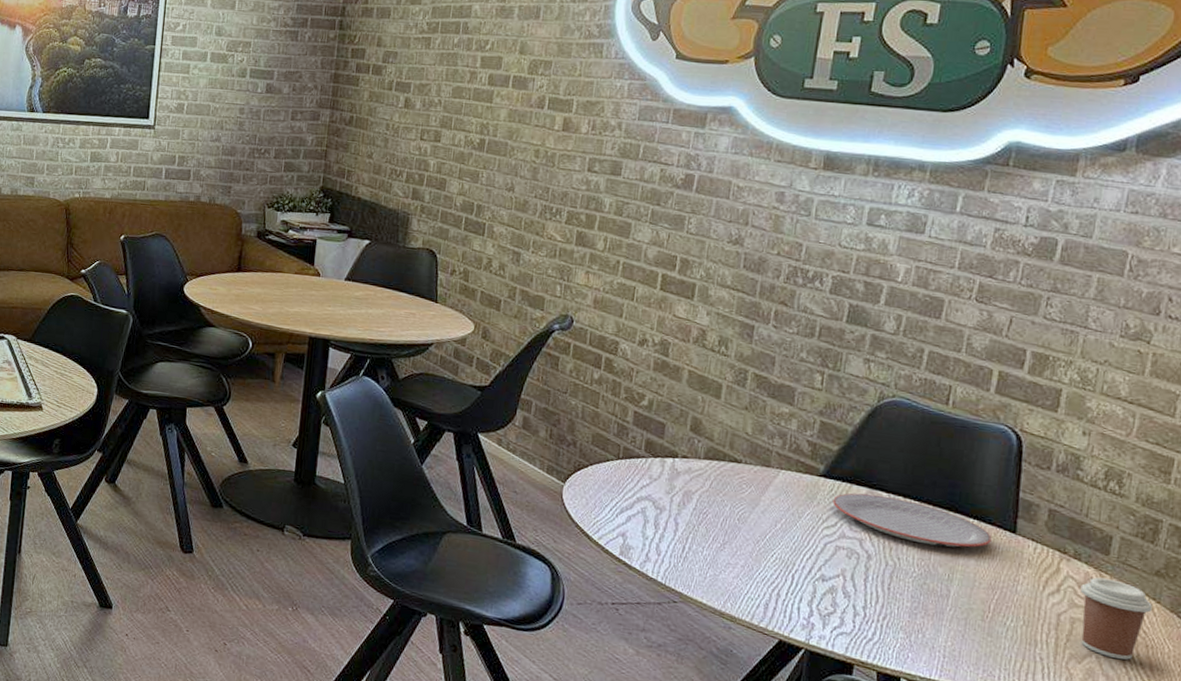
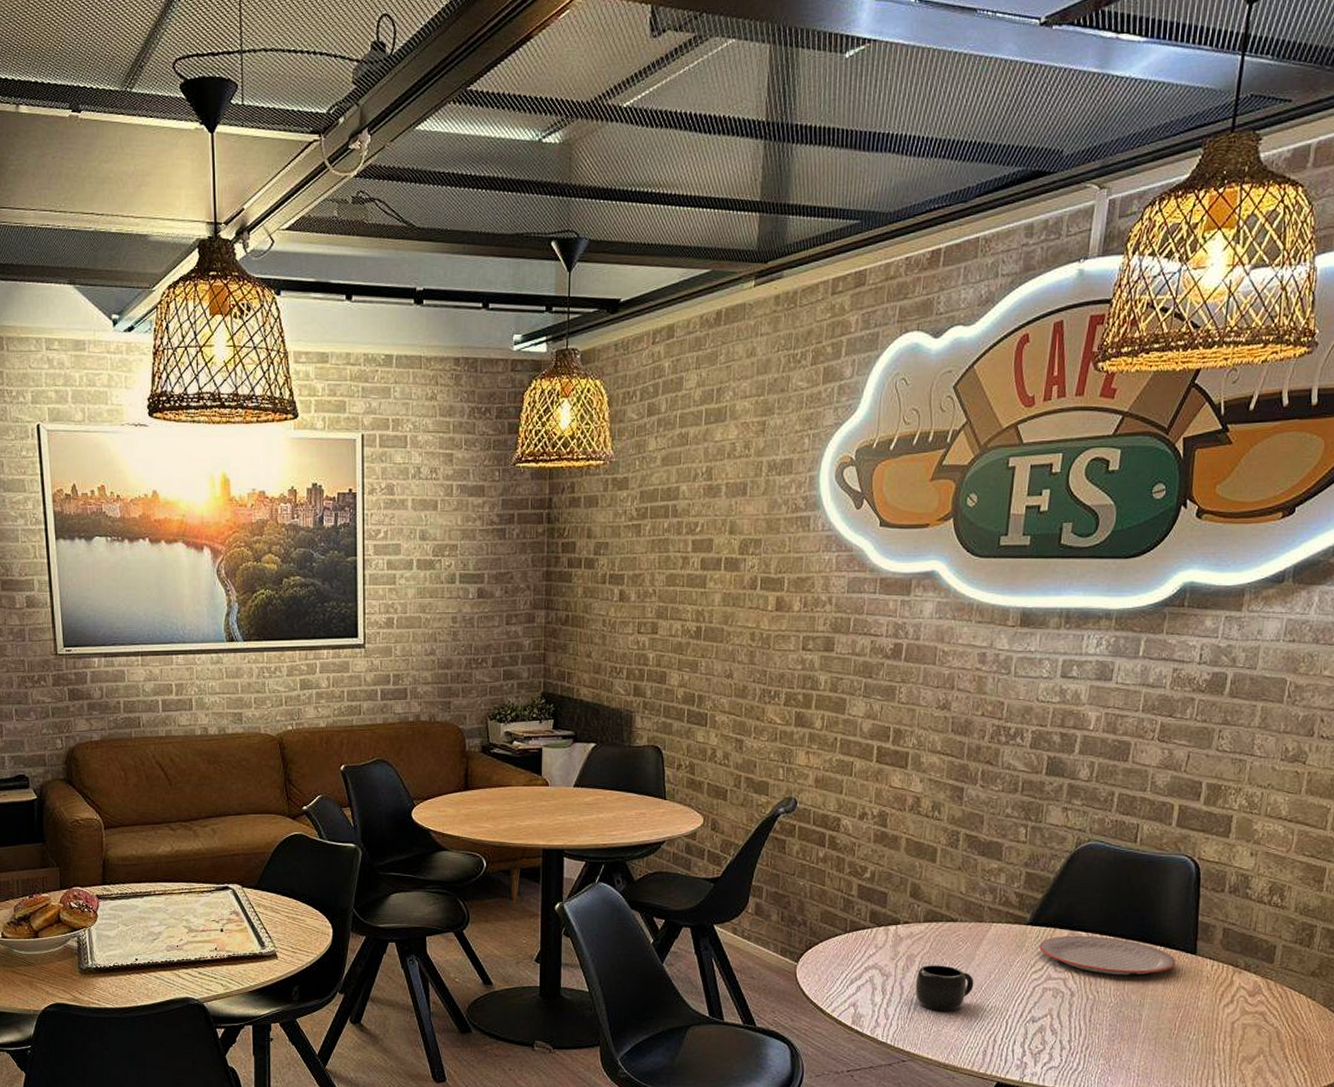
mug: none [691,504,758,557] -> present [915,965,974,1012]
coffee cup: present [1080,577,1153,660] -> none [1250,984,1309,1056]

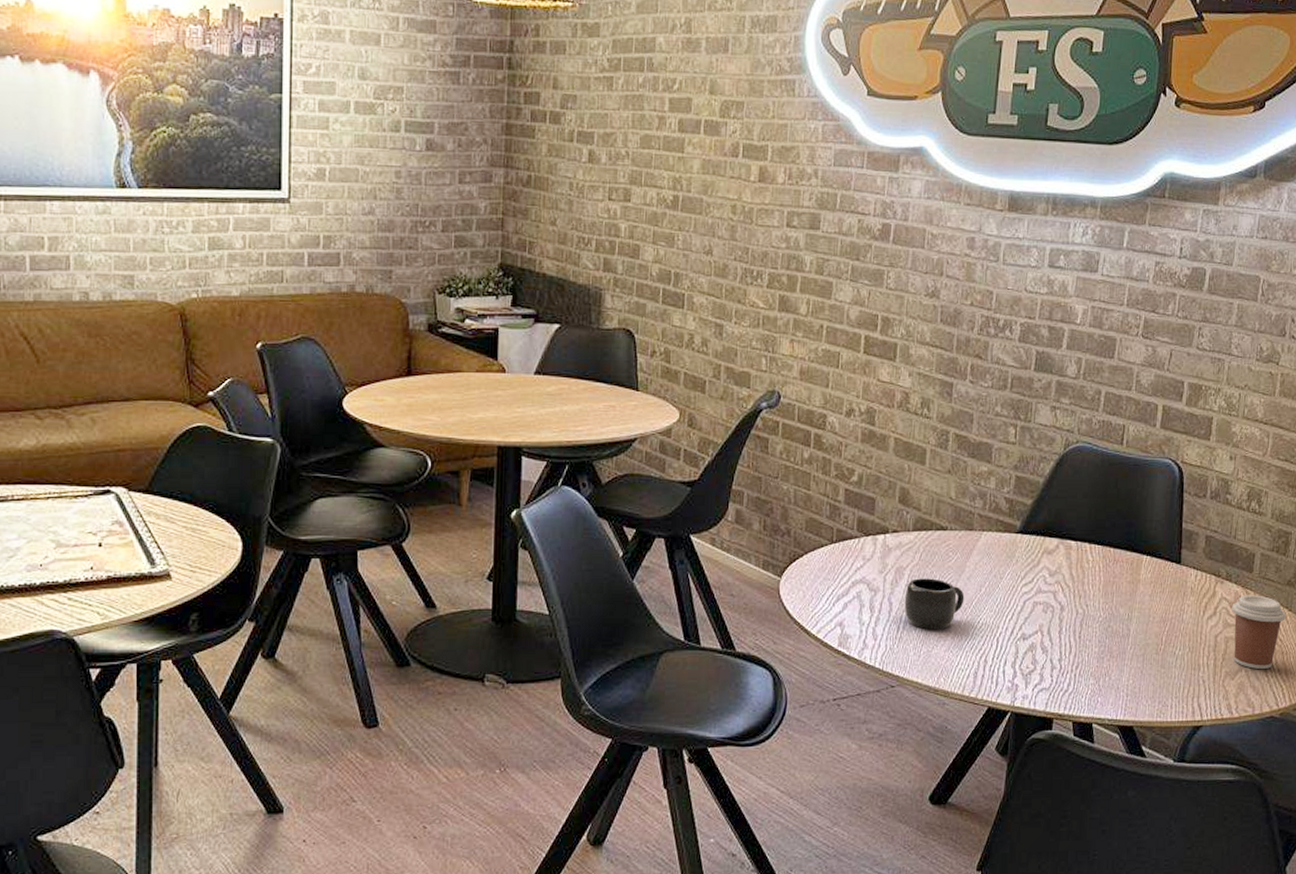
plate: present [1039,935,1176,976] -> none [1029,544,1162,587]
coffee cup: none [1250,984,1309,1056] -> present [1232,595,1286,670]

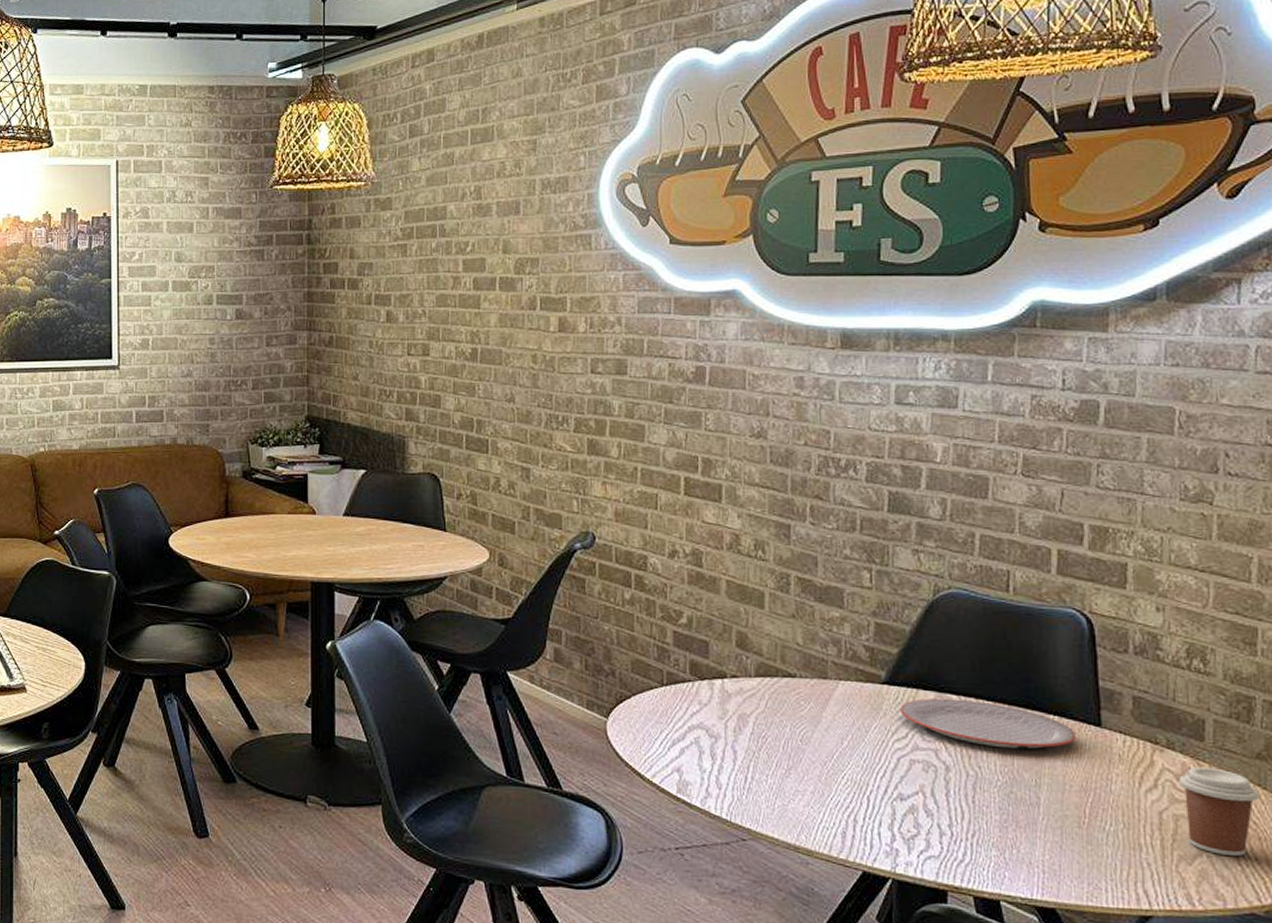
mug: present [904,578,965,630] -> none [751,727,823,783]
plate: none [1029,544,1162,587] -> present [900,698,1076,750]

